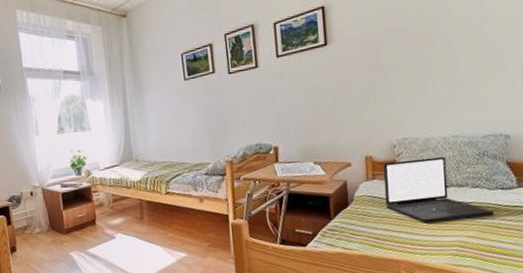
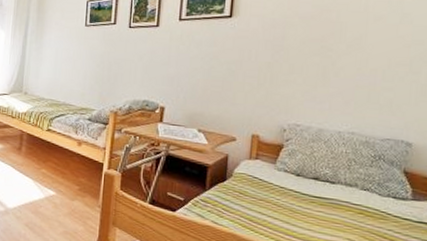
laptop: present [383,156,494,224] -> none [265,144,381,223]

